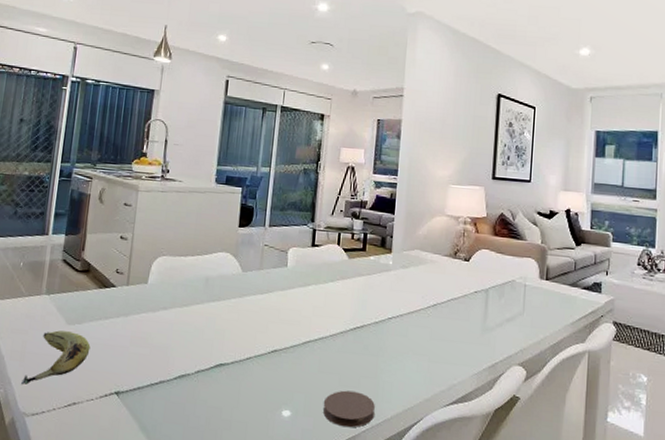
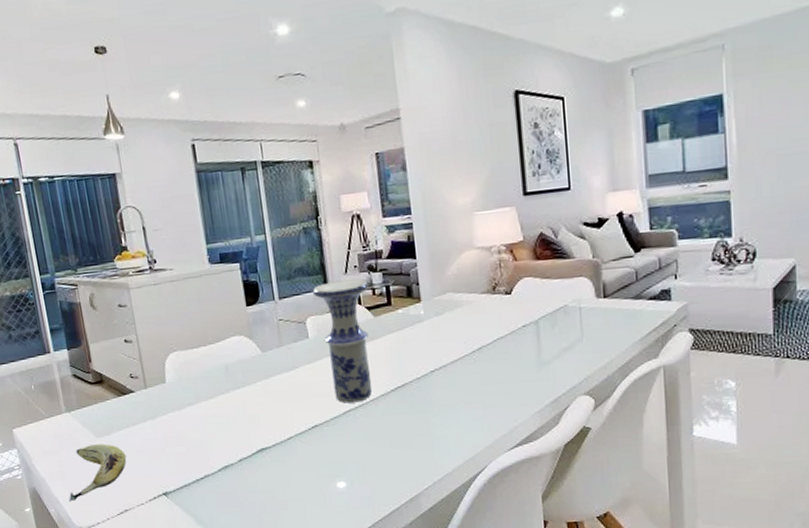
vase: none [299,220,349,335] -> present [312,279,372,403]
coaster: present [322,390,376,428] -> none [377,451,435,488]

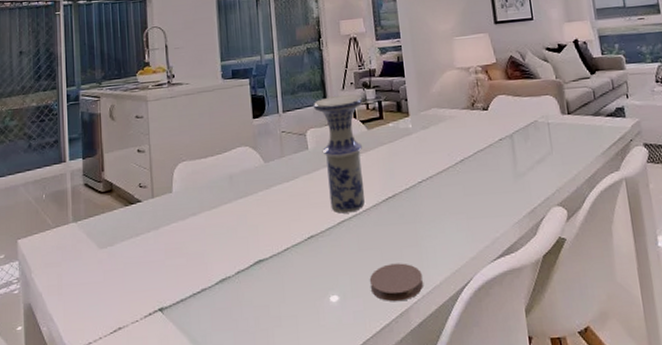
fruit: present [68,444,127,502] -> none [62,255,127,320]
coaster: none [377,451,435,488] -> present [369,263,423,302]

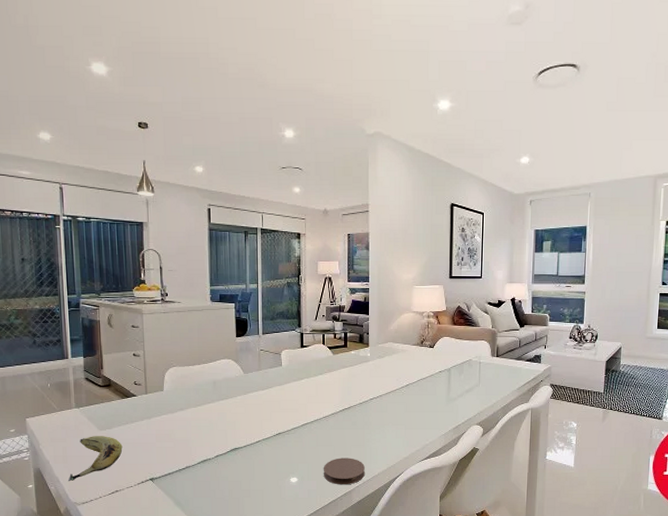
fruit: none [62,255,127,320] -> present [67,436,123,482]
vase: present [313,94,365,214] -> none [288,325,332,418]

